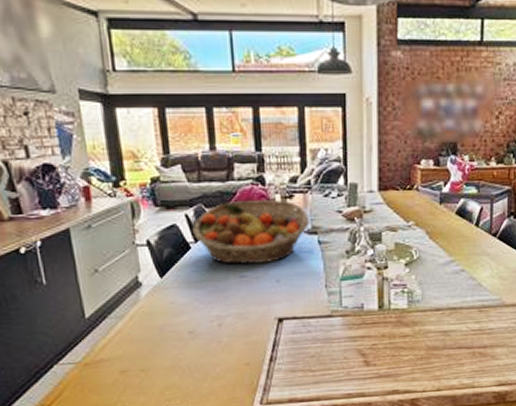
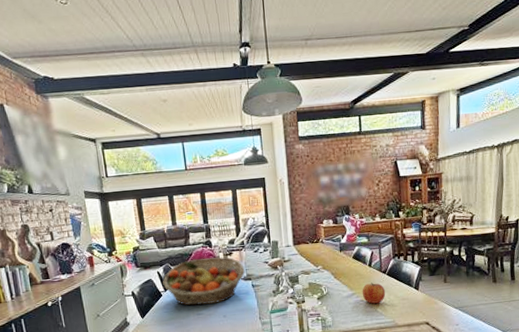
apple: none [463,247,494,275] -> present [362,282,386,304]

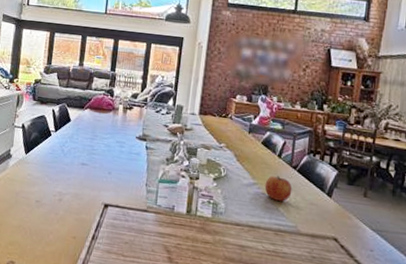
fruit basket: present [163,257,245,306] -> none [55,105,142,158]

